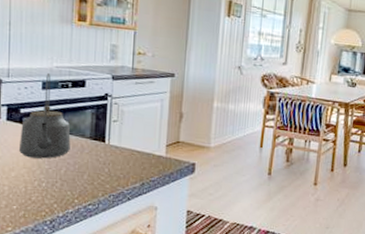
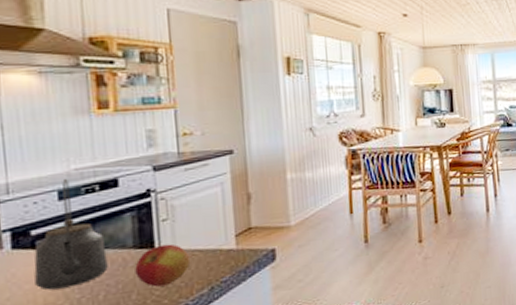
apple: none [89,140,130,174] -> present [135,244,191,287]

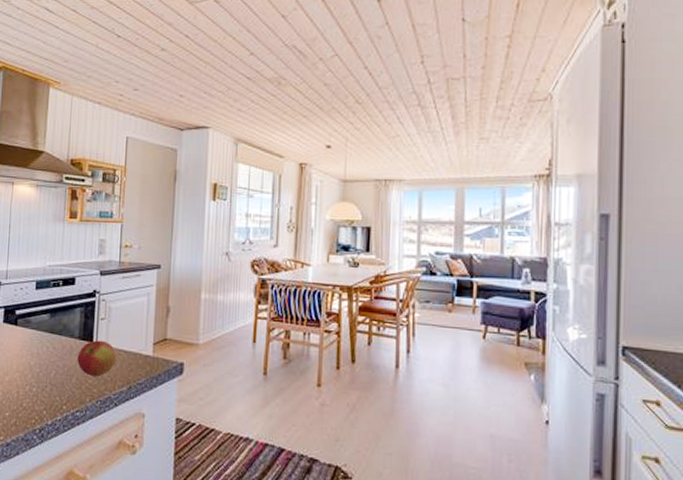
kettle: present [33,178,108,290] -> none [12,272,61,362]

